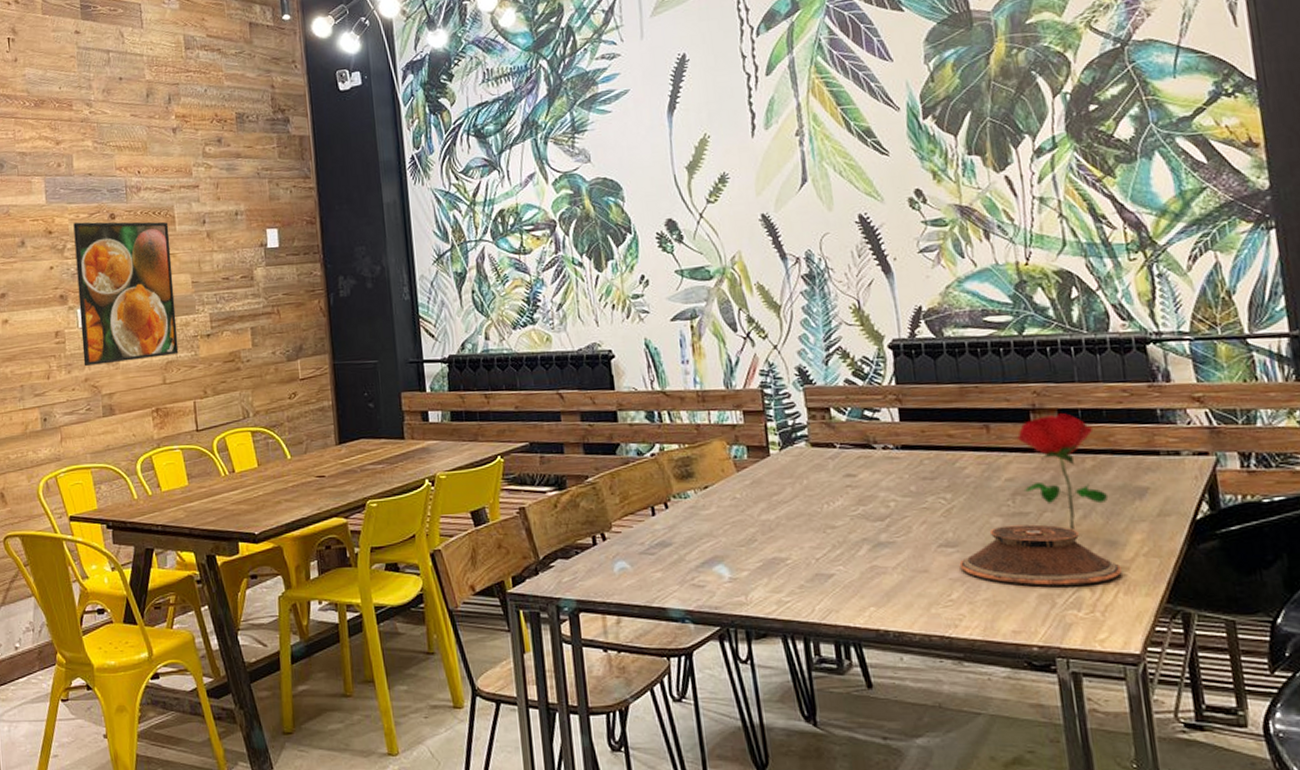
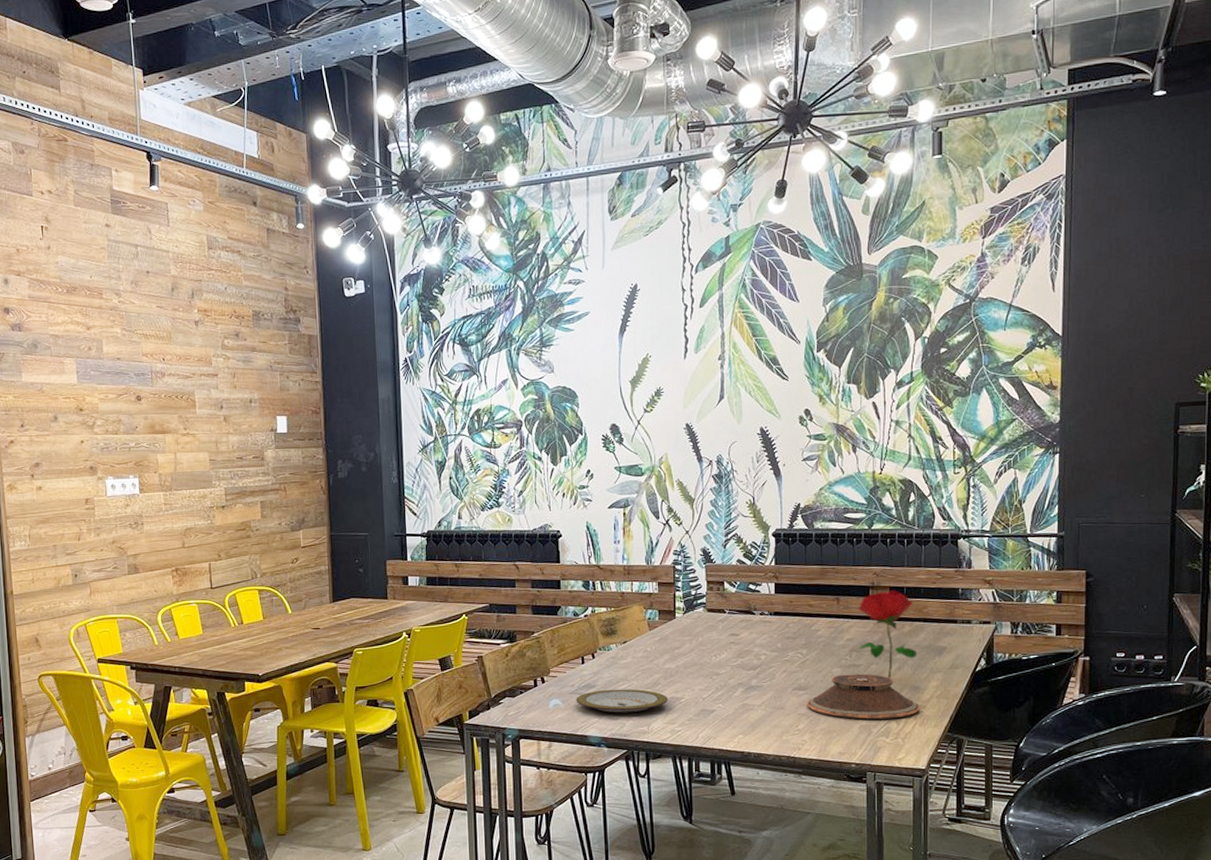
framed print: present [73,221,179,367] -> none [103,402,197,531]
plate: none [647,547,770,579] -> present [576,689,669,714]

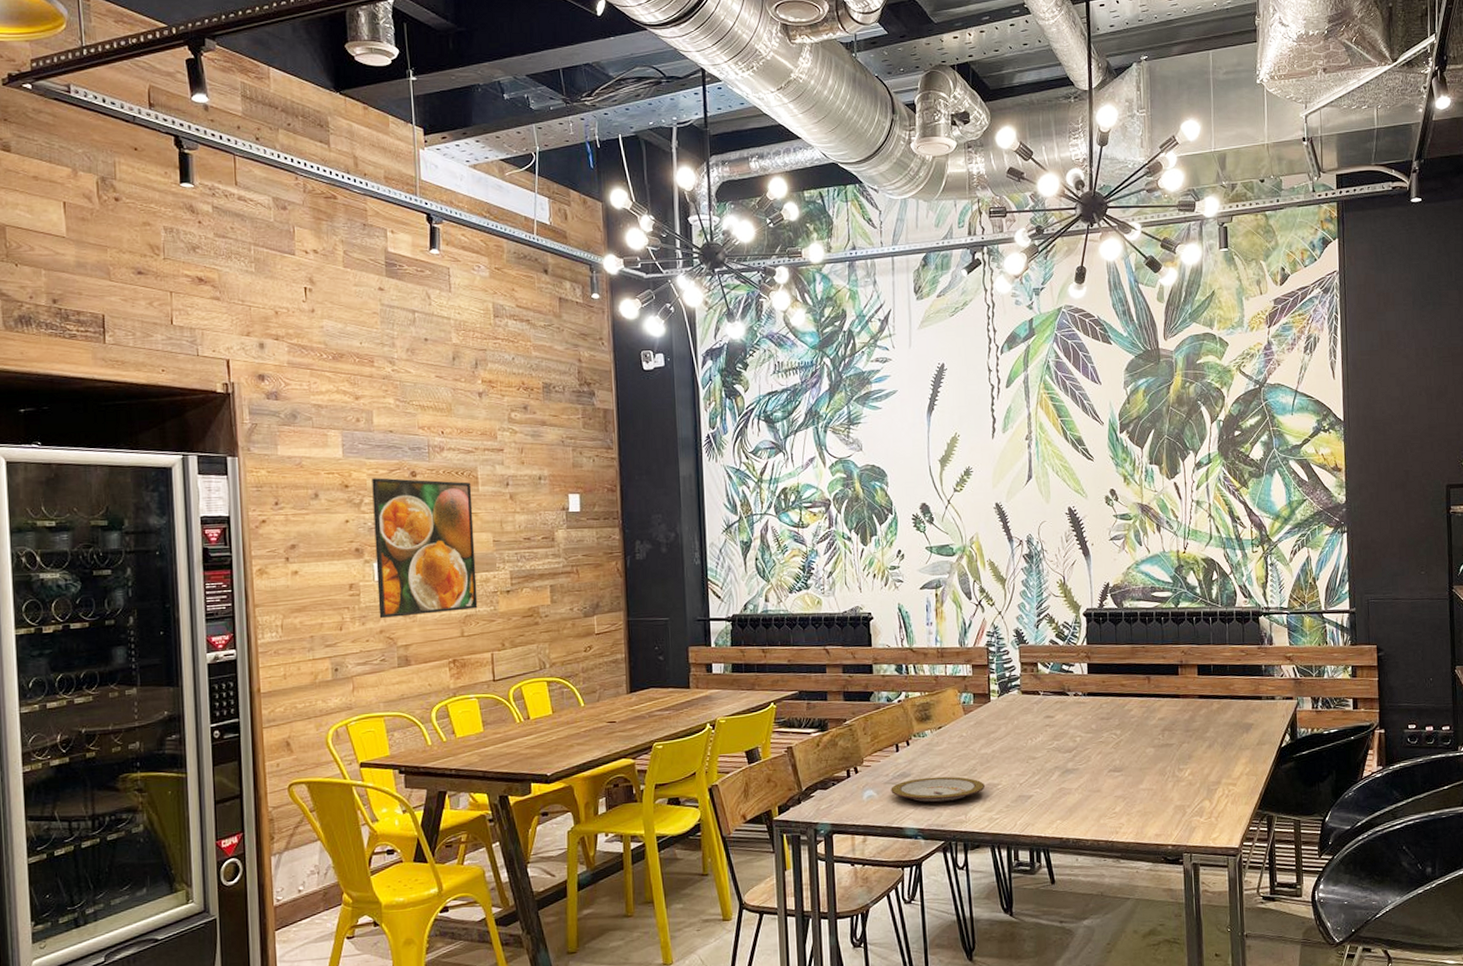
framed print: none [103,402,197,531] -> present [372,478,478,619]
plate: present [807,673,920,720] -> none [1122,753,1231,800]
flower: present [858,590,918,679] -> none [1169,668,1227,757]

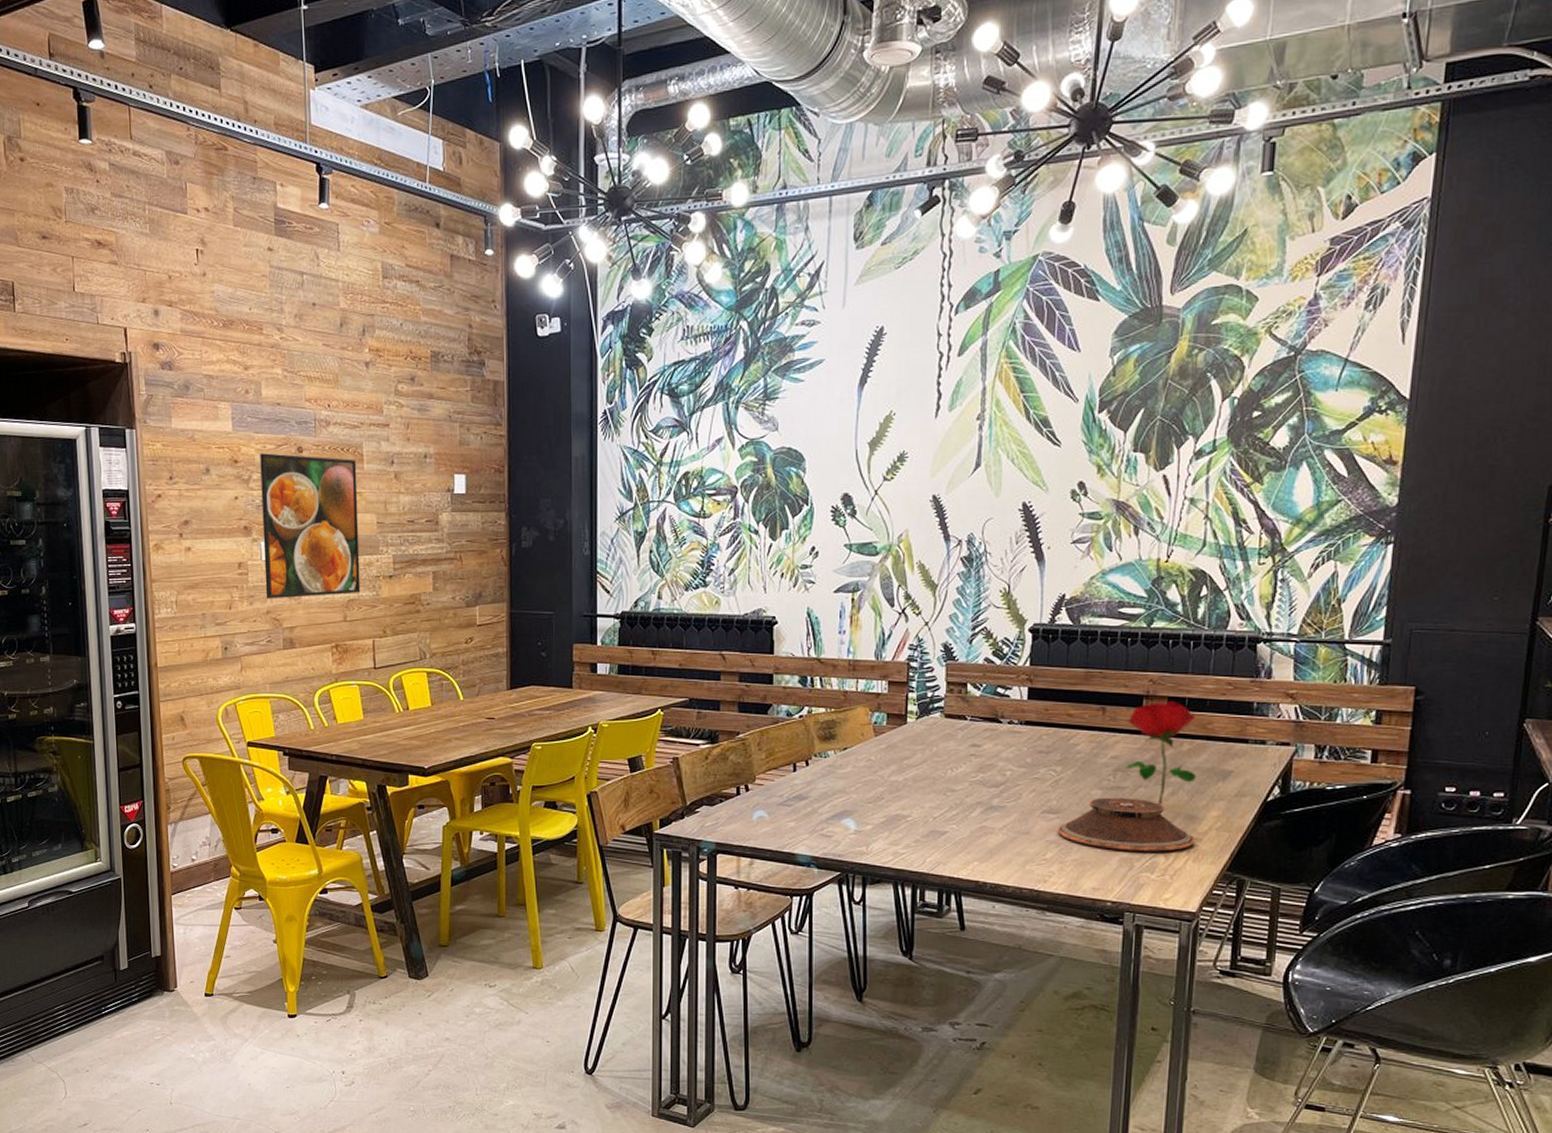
plate: present [891,776,986,803] -> none [784,802,893,830]
plate: none [1122,753,1231,800] -> present [1057,797,1195,852]
flower: none [1169,668,1227,757] -> present [1124,701,1197,805]

